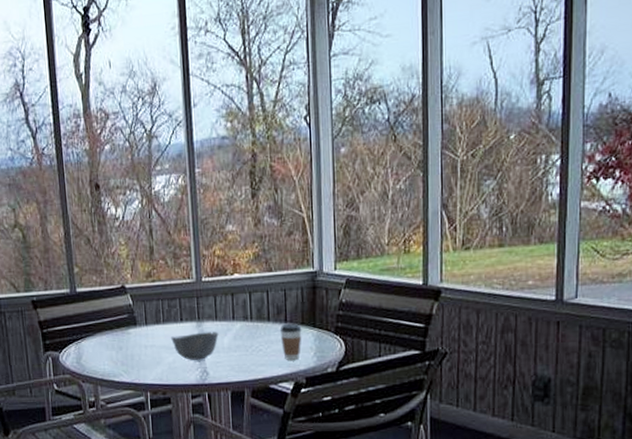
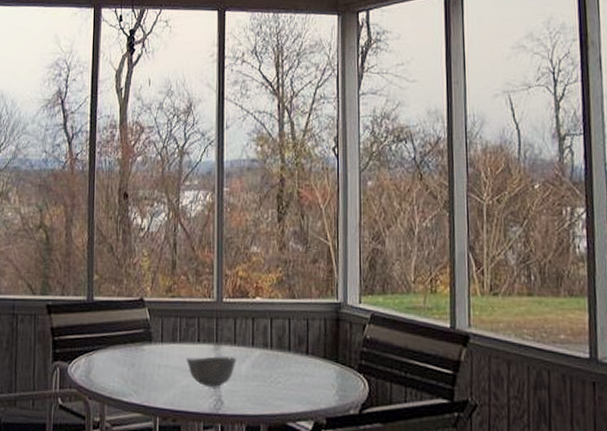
coffee cup: present [279,323,302,360] -> none [300,355,324,397]

